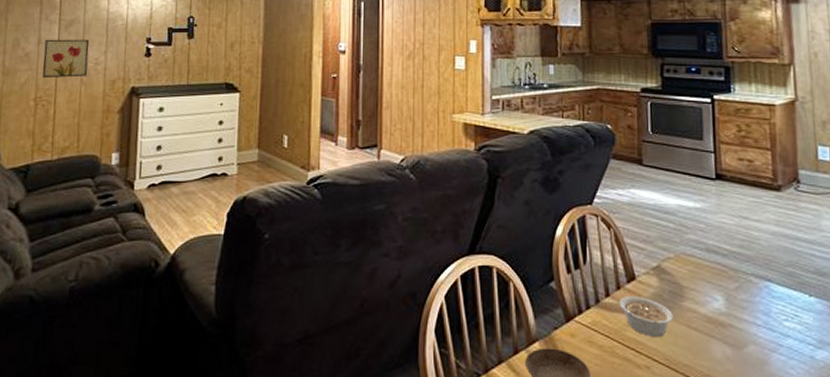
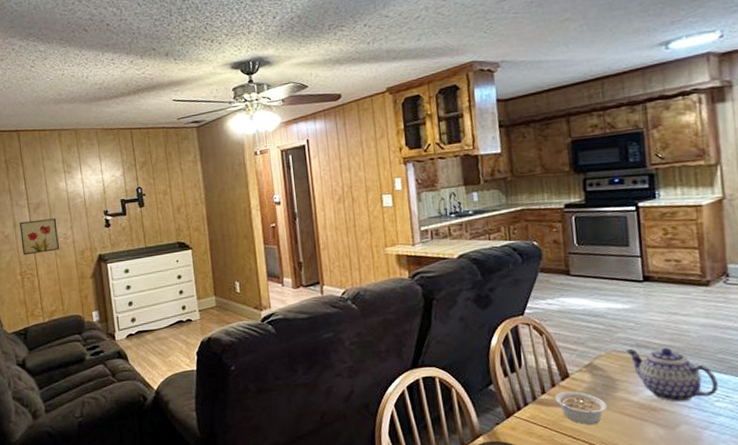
teapot: none [695,254,788,319] -> present [626,347,719,403]

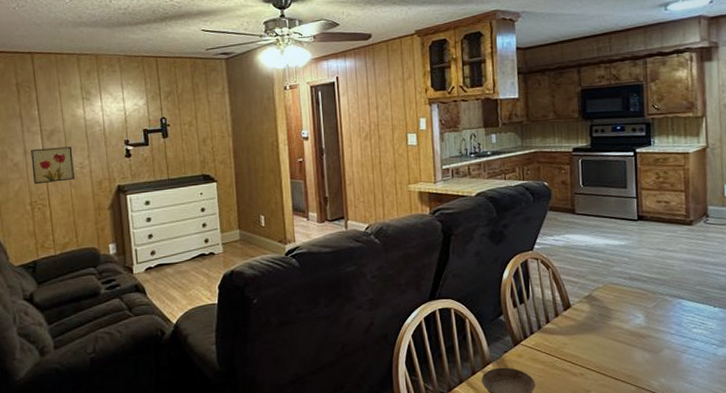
legume: present [555,391,607,425] -> none [558,320,602,351]
teapot: present [626,347,719,403] -> none [620,280,696,330]

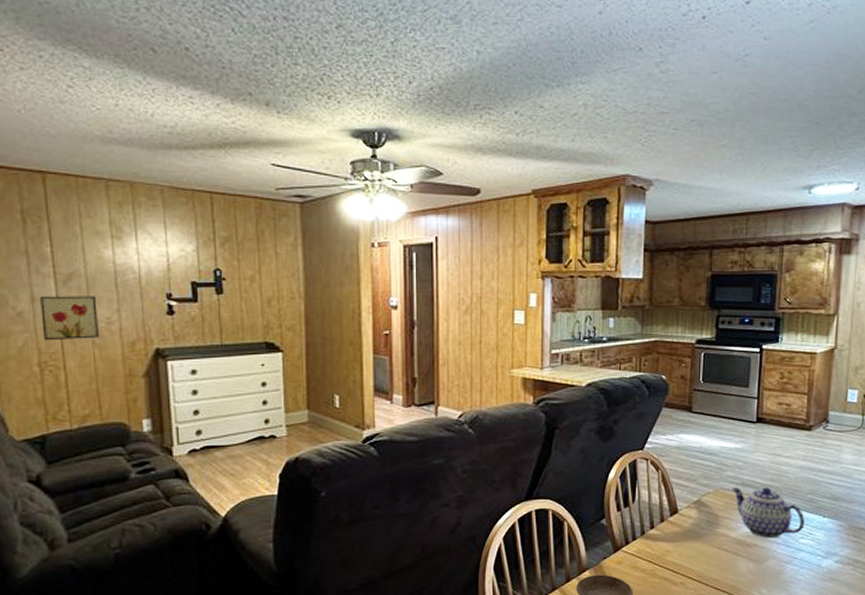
teapot: none [620,280,696,330] -> present [732,487,805,539]

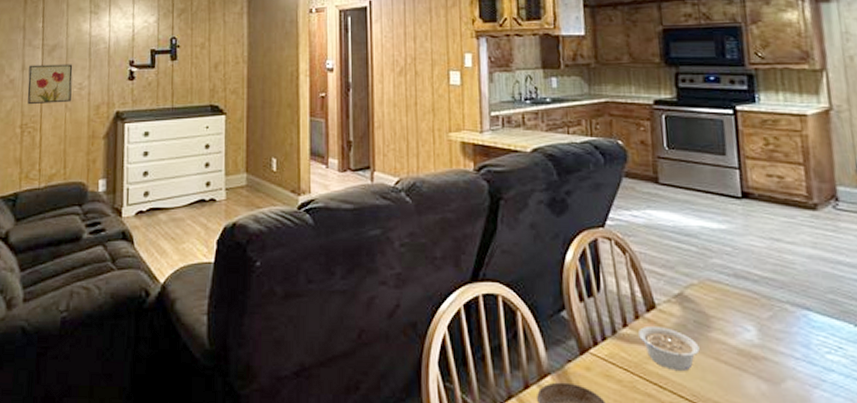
legume: none [662,527,708,559] -> present [639,327,700,371]
teapot: present [732,487,805,539] -> none [722,280,830,351]

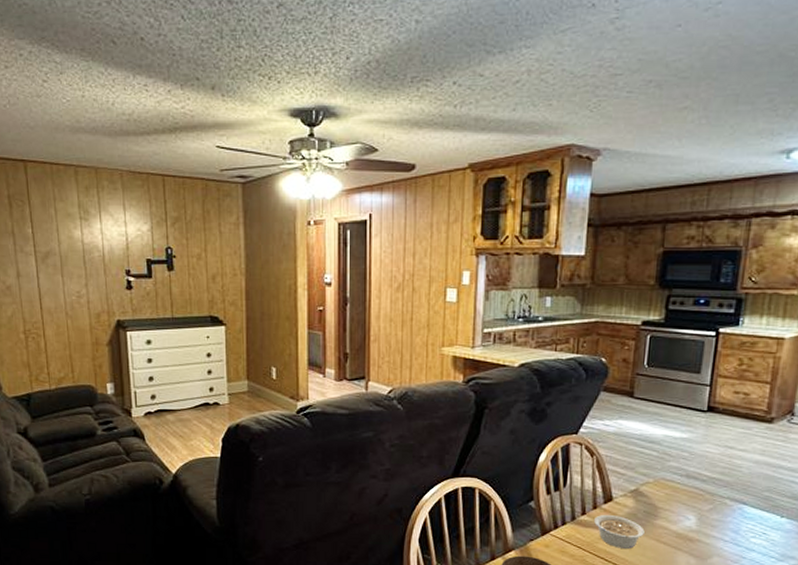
wall art: present [27,64,73,105] -> none [24,272,71,312]

